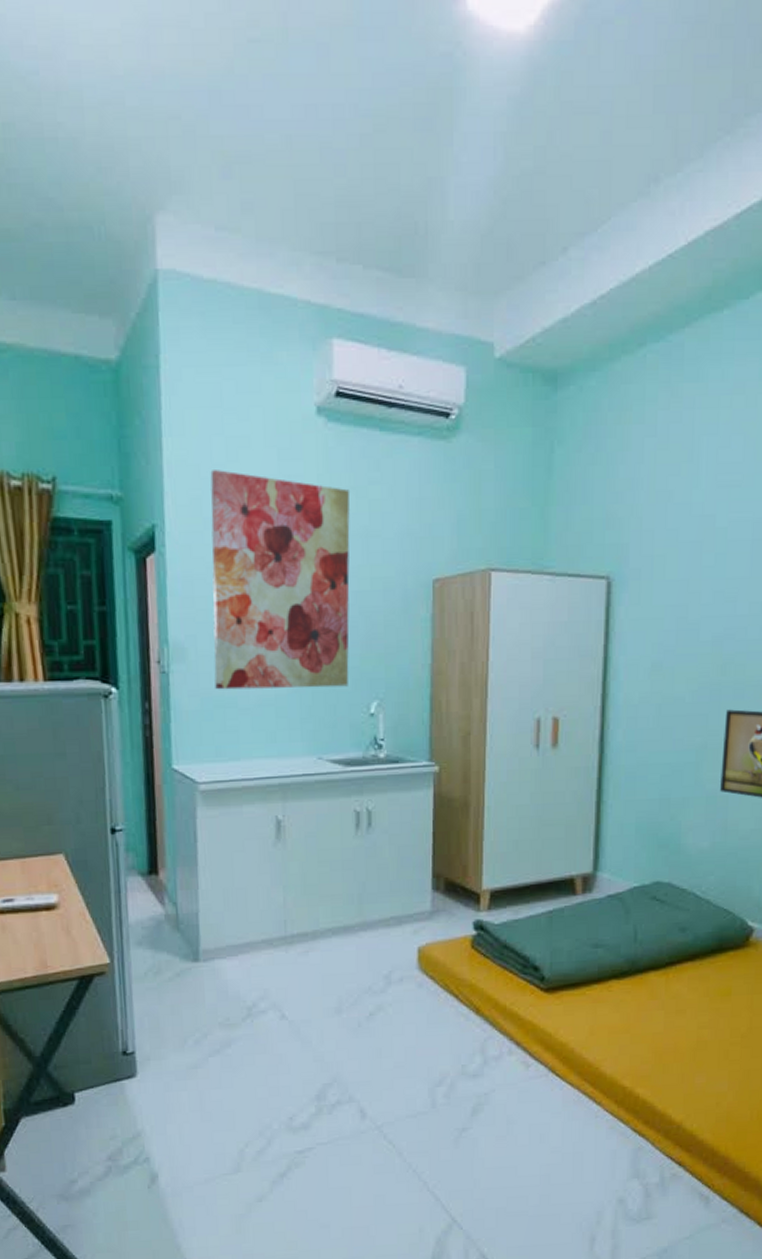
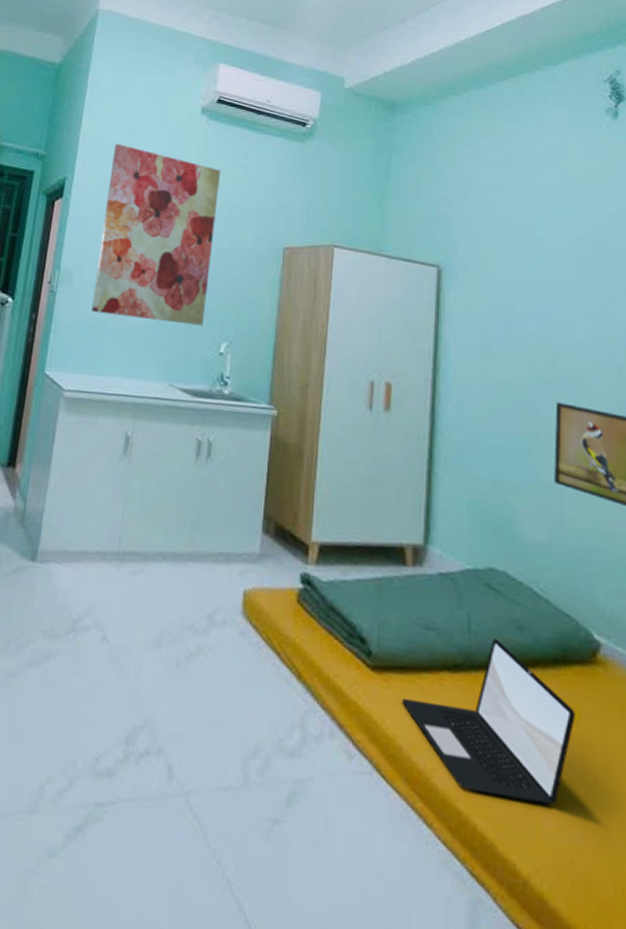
laptop: none [573,943,728,1070] -> present [401,638,575,806]

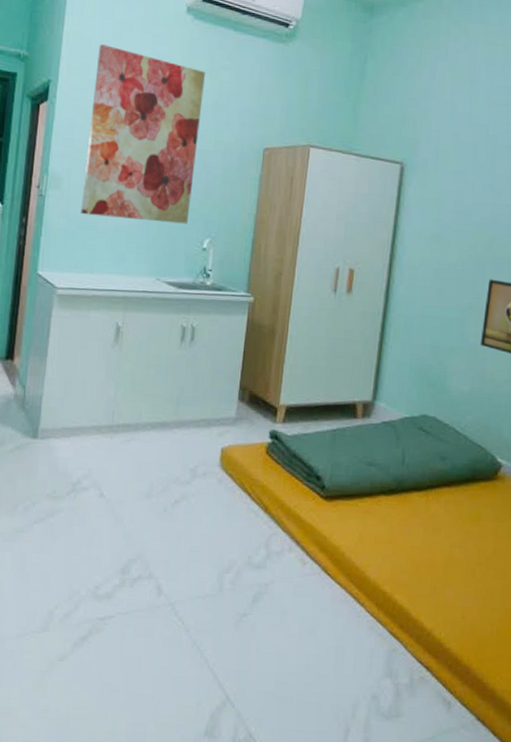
laptop: present [401,638,575,806] -> none [346,468,477,581]

